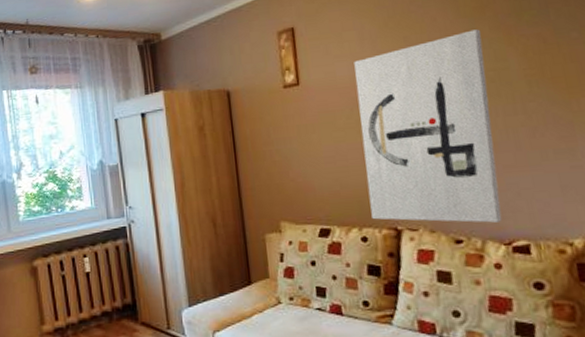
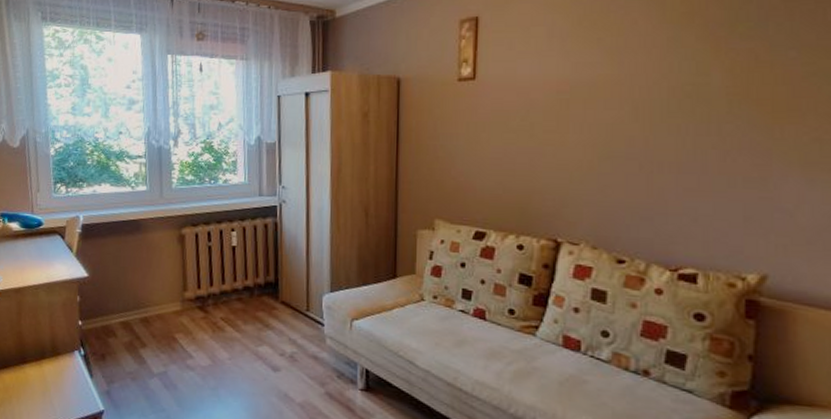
wall art: present [354,29,502,223] -> none [532,38,686,247]

